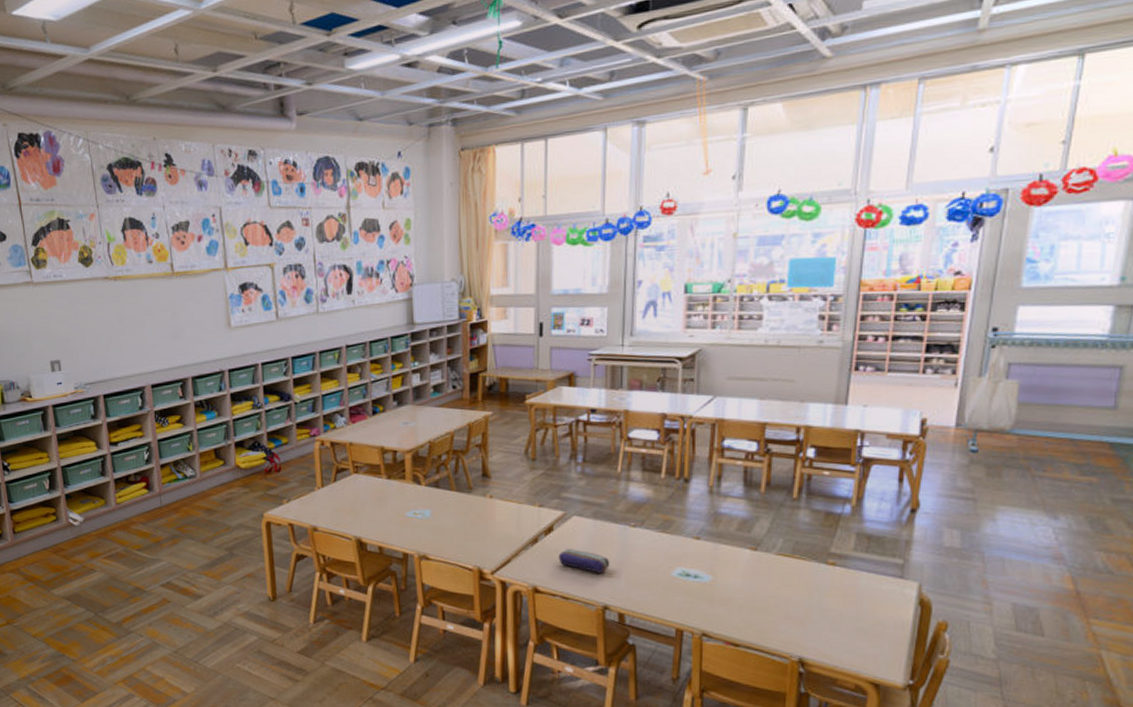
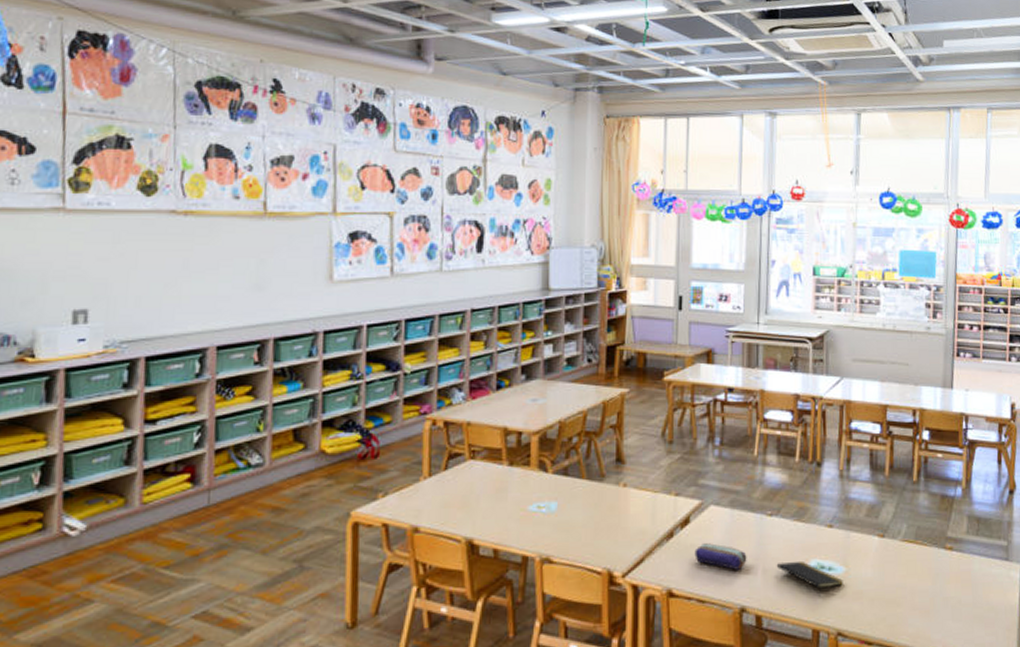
notepad: none [639,568,710,599] -> present [776,560,843,595]

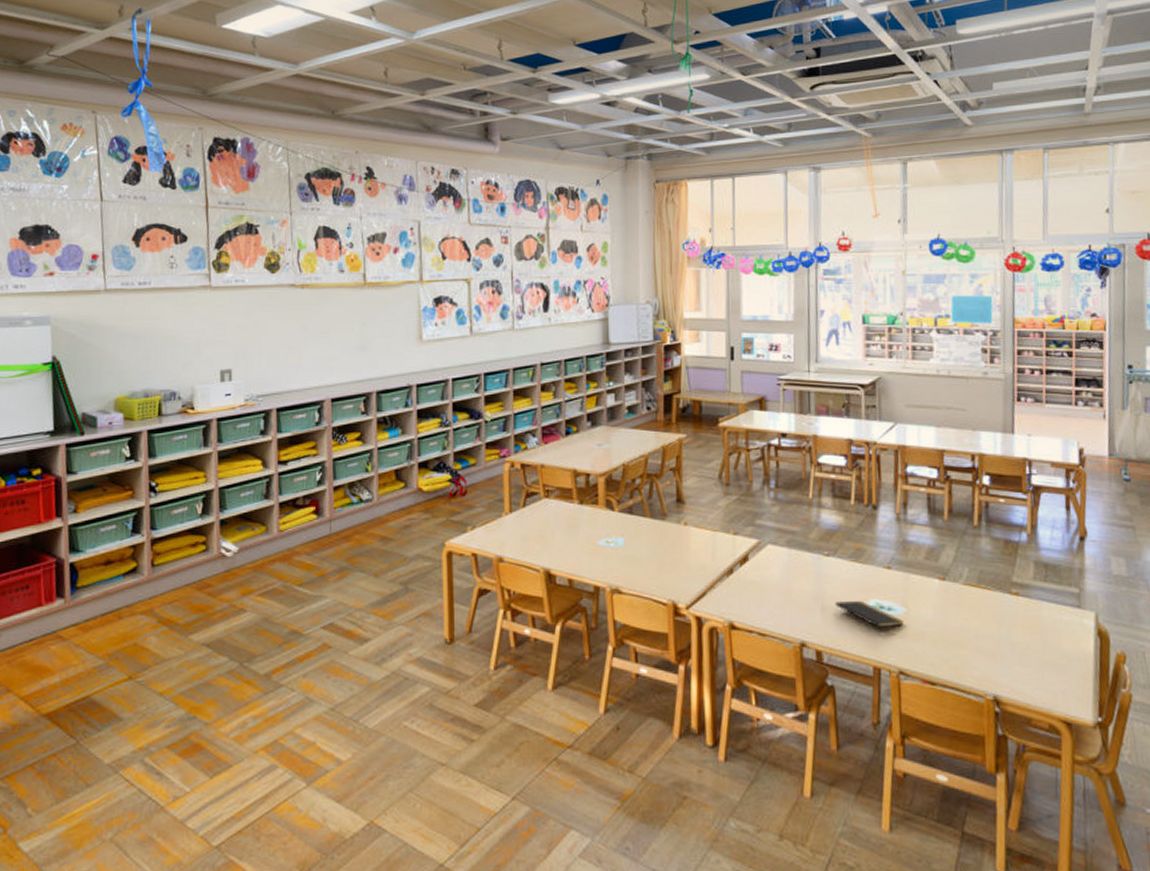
pencil case: present [694,543,747,570] -> none [754,580,806,606]

